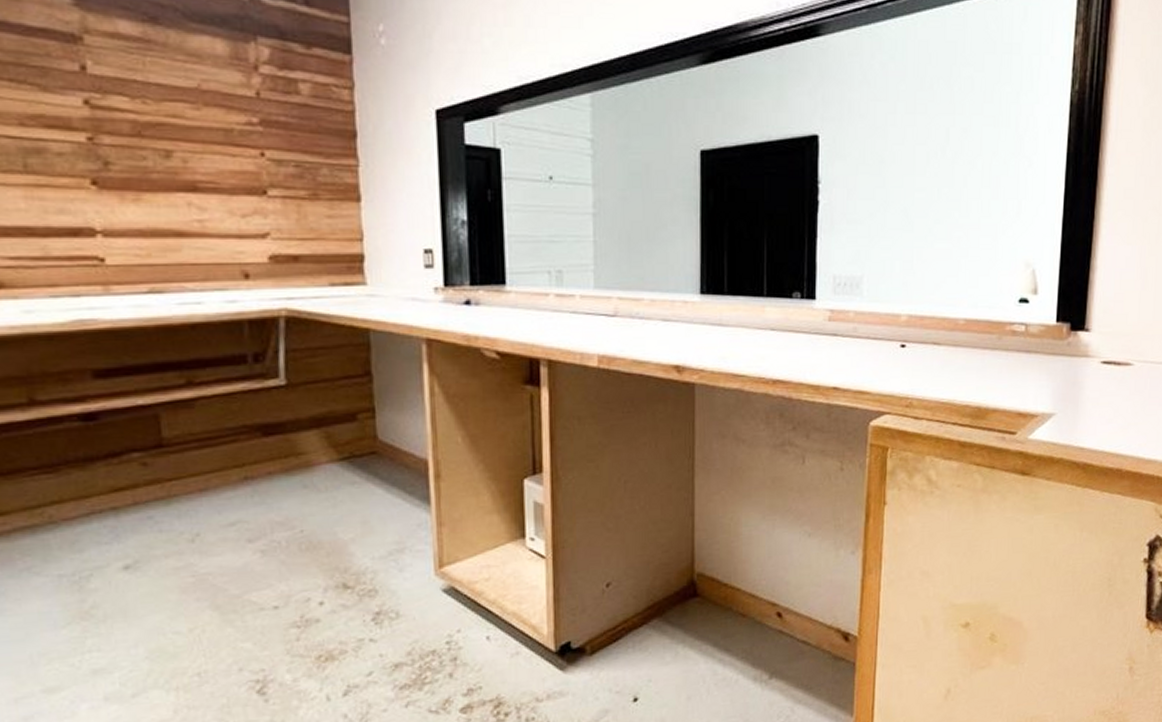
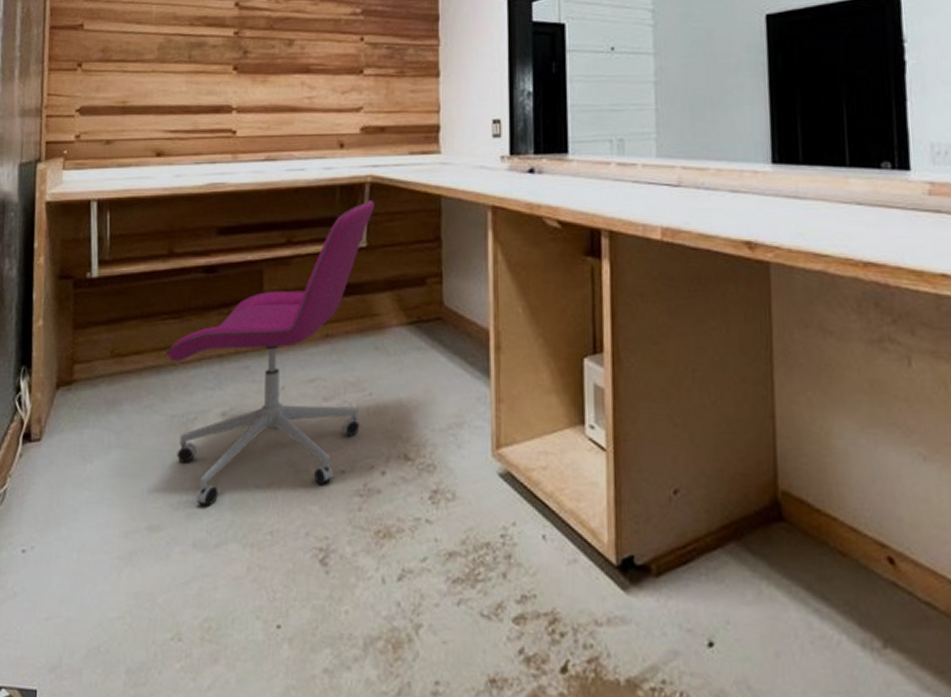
office chair: none [41,334,293,660] -> present [166,199,375,507]

